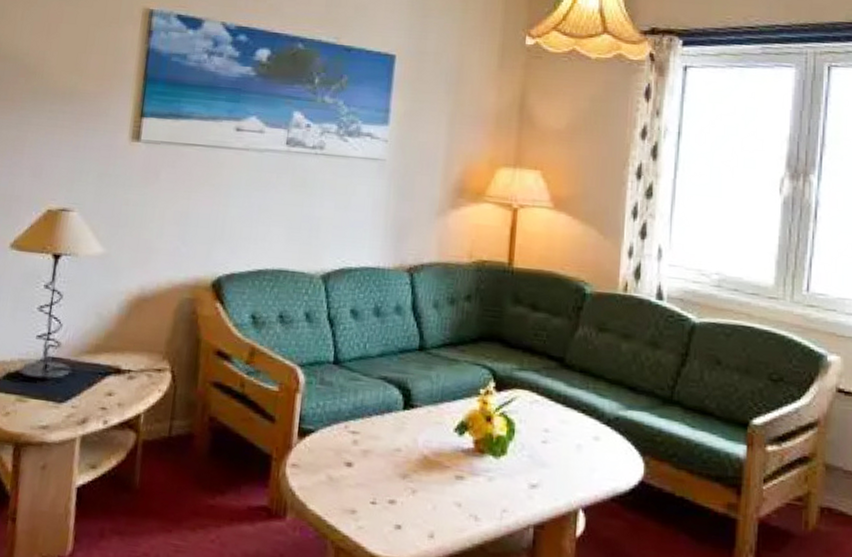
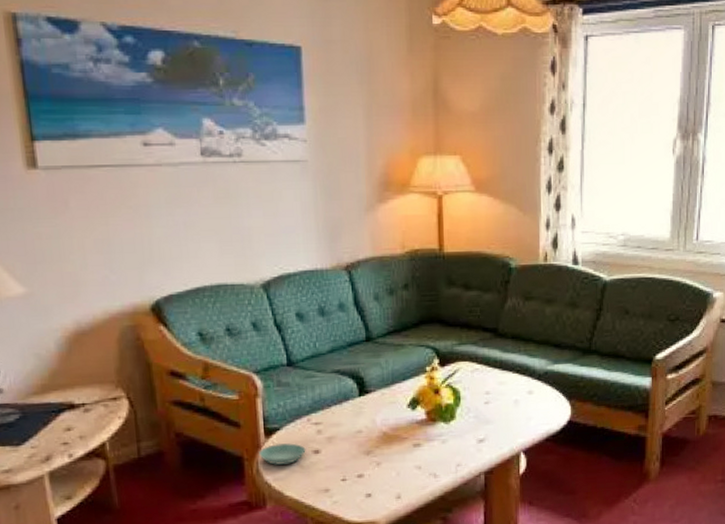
saucer: none [288,447,340,473] -> present [259,443,307,465]

